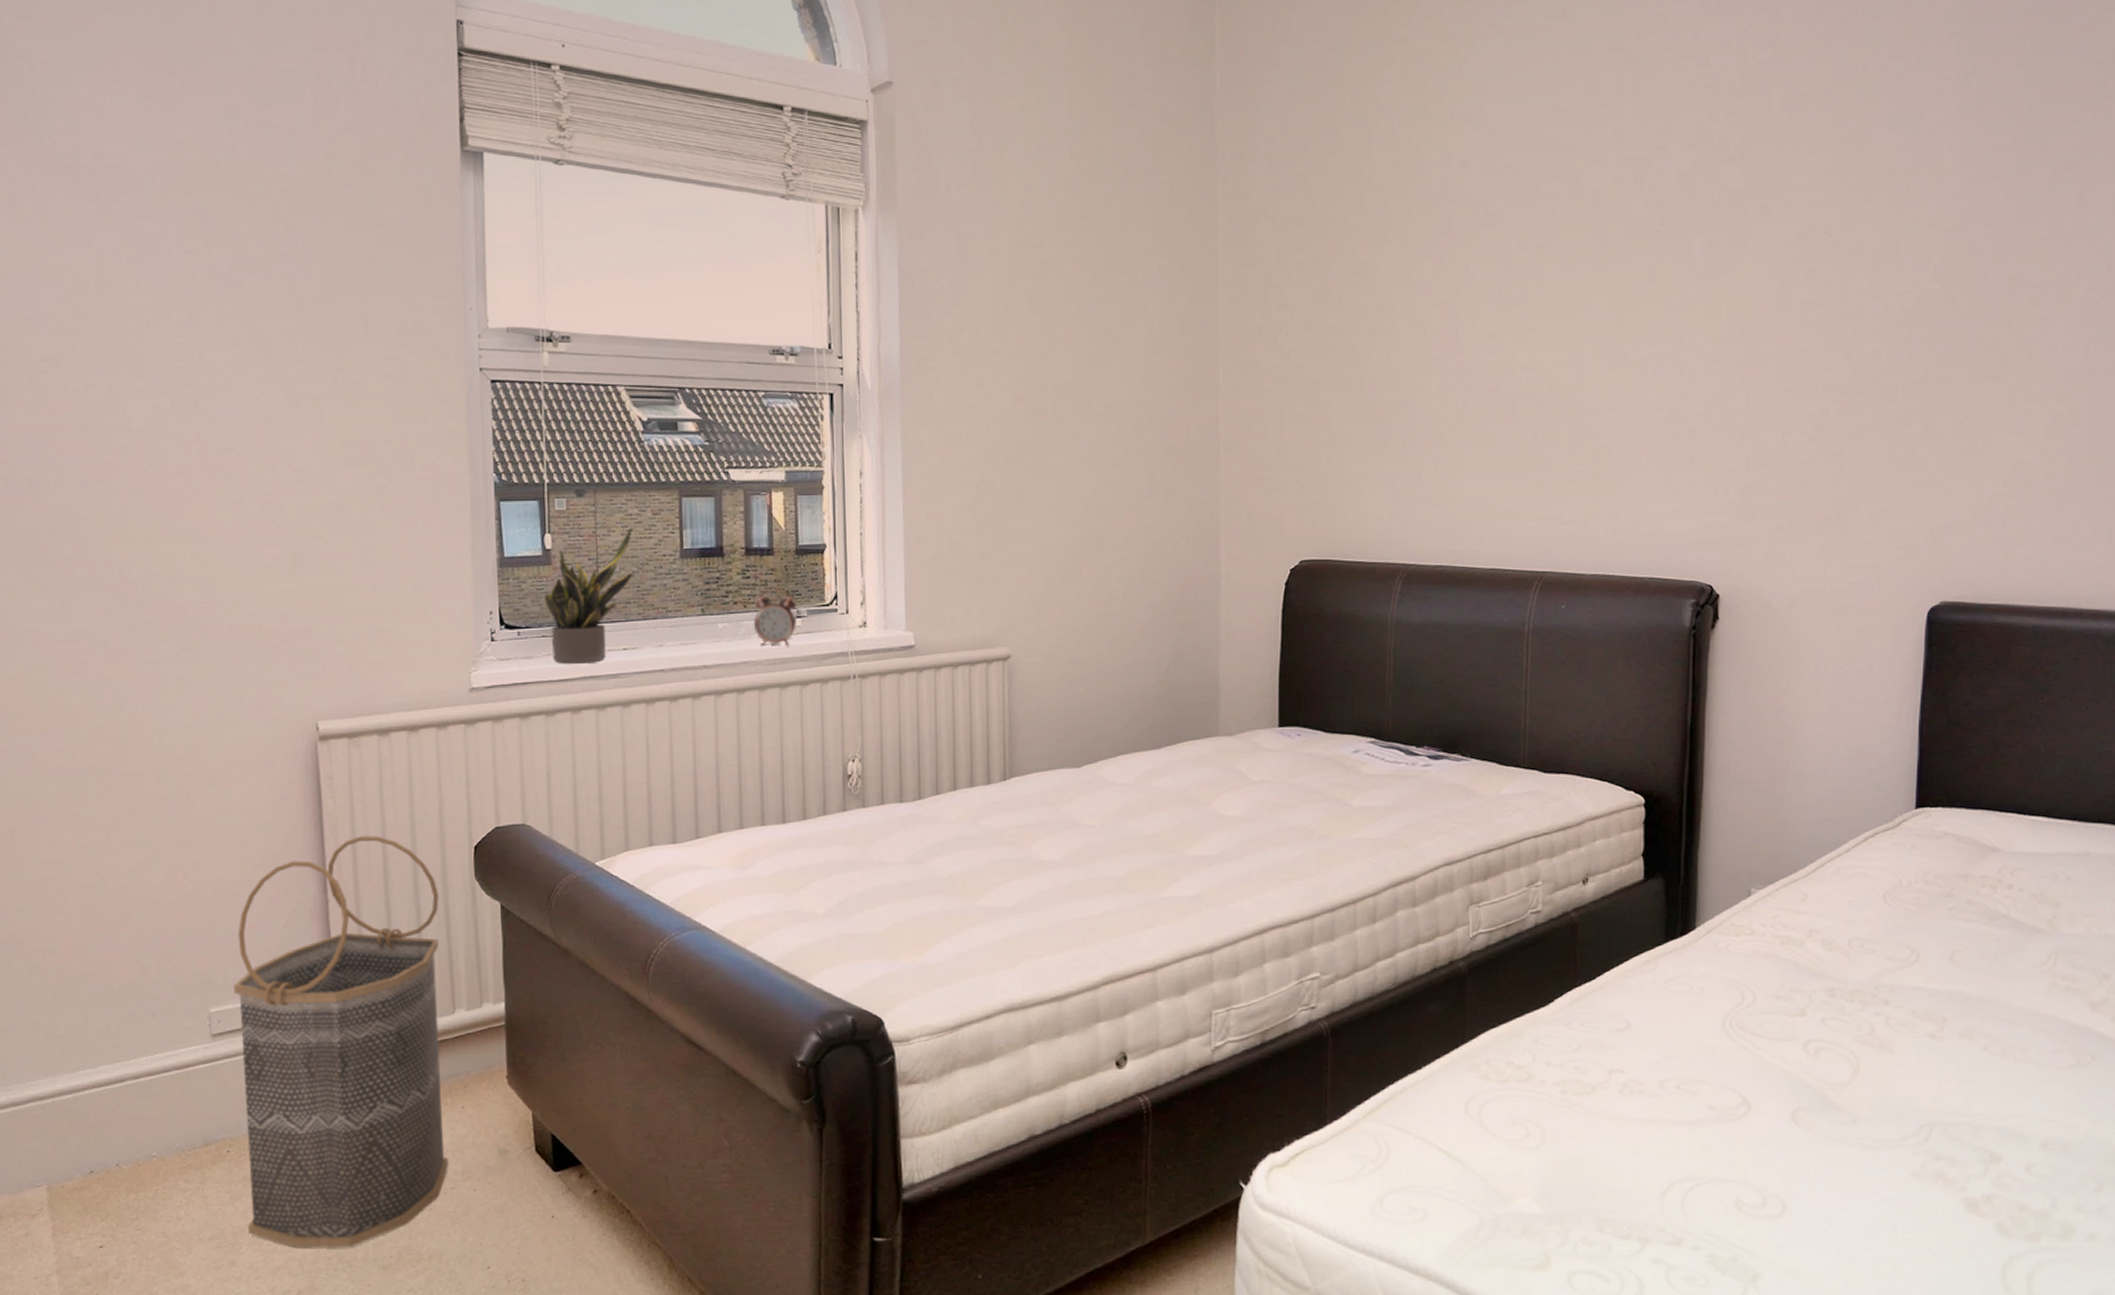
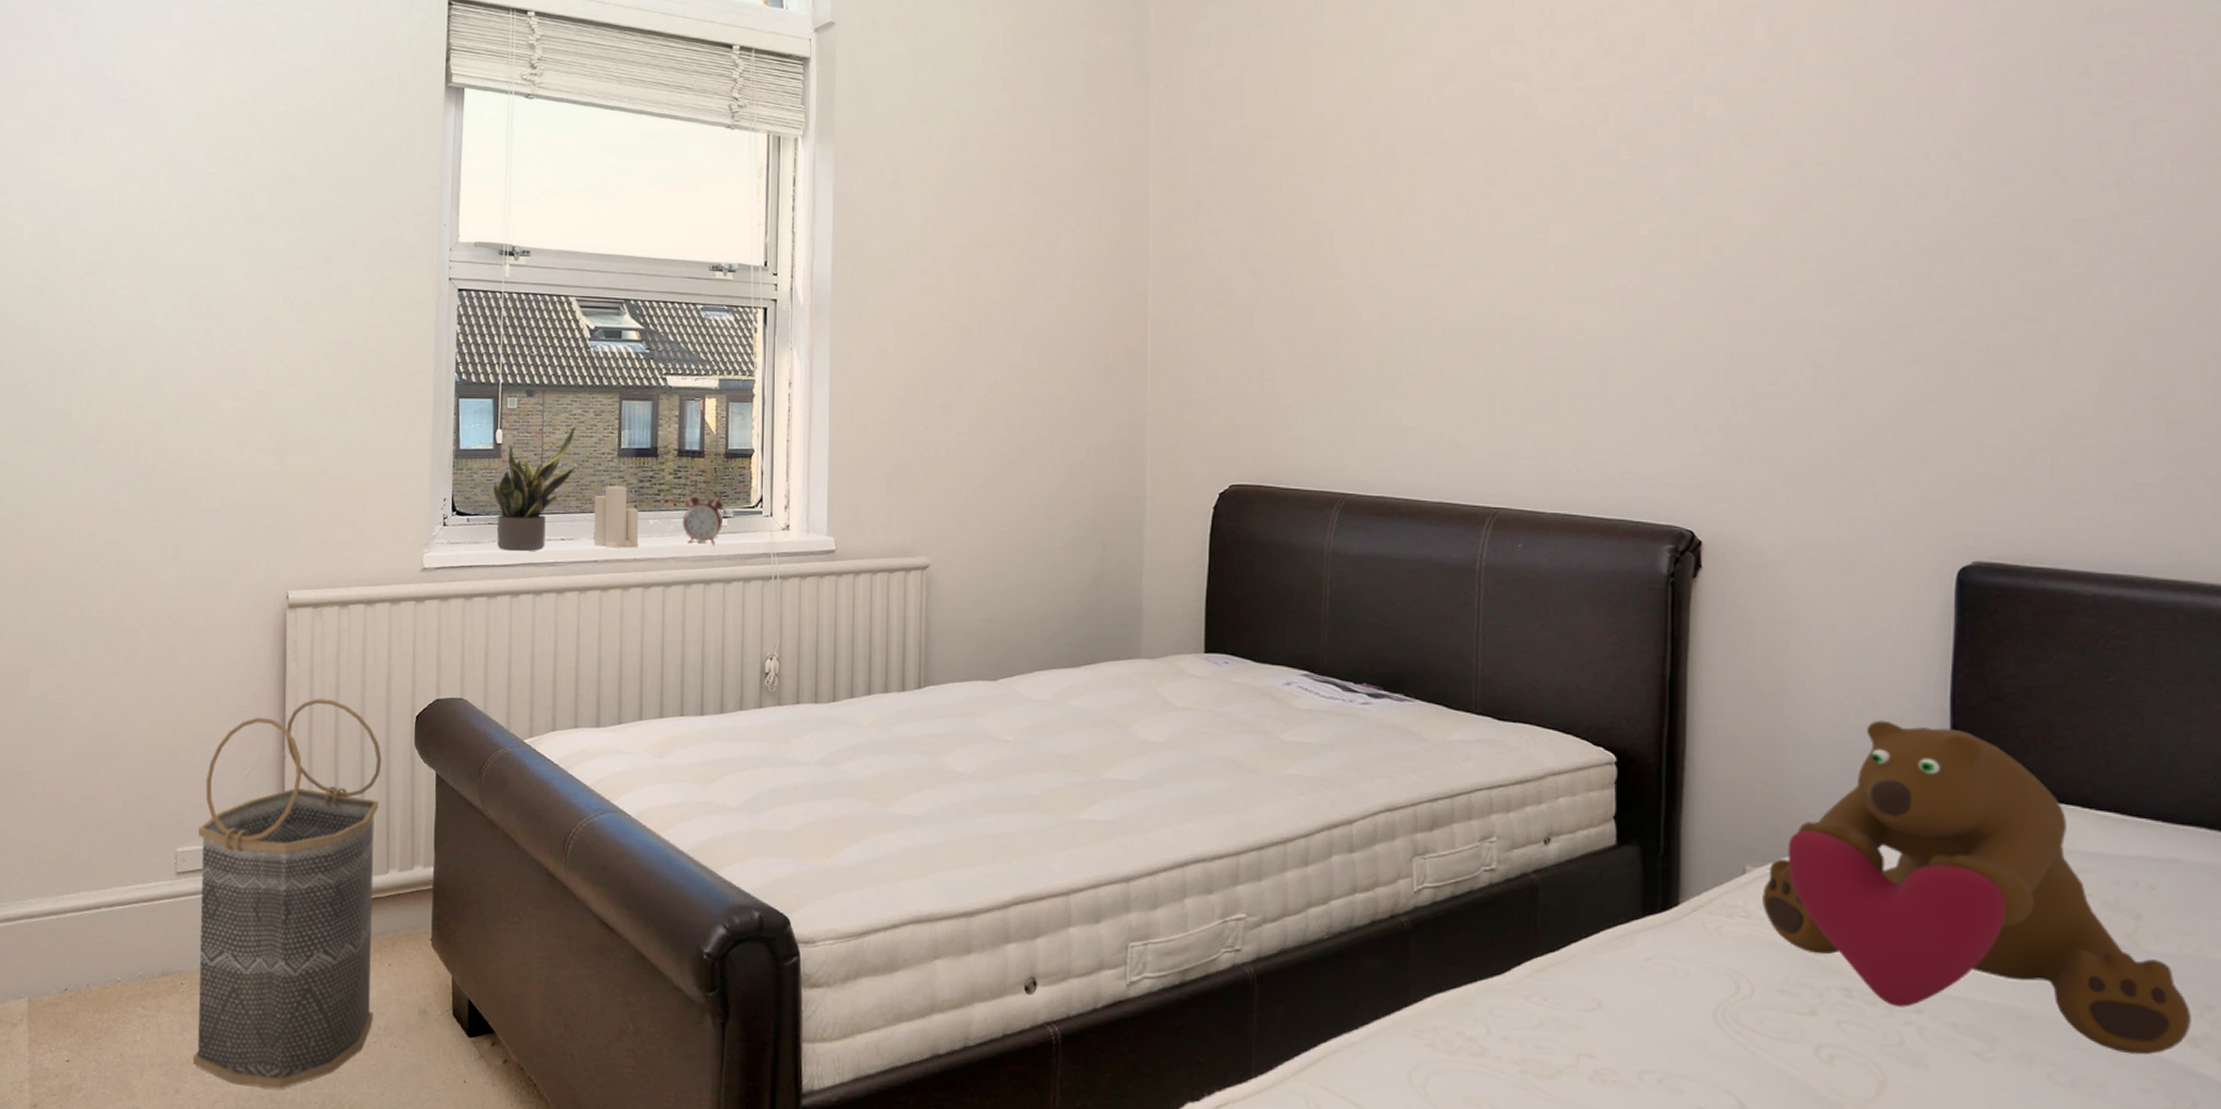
candle: none [657,583,708,656] -> present [593,480,639,549]
bear: none [1764,749,2093,1022] -> present [1762,720,2191,1055]

